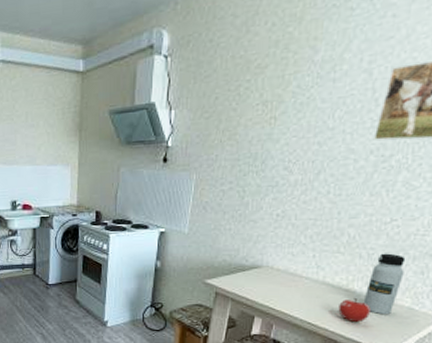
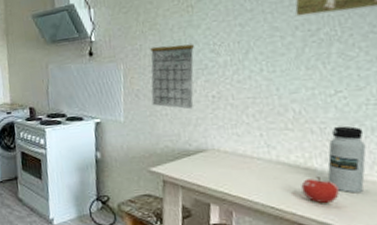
calendar: none [218,158,269,226] -> present [150,44,194,110]

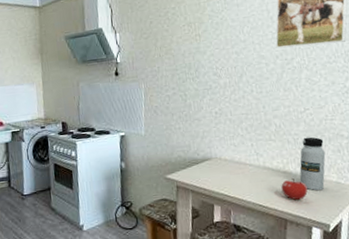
calendar: present [150,44,194,110] -> none [166,67,201,124]

